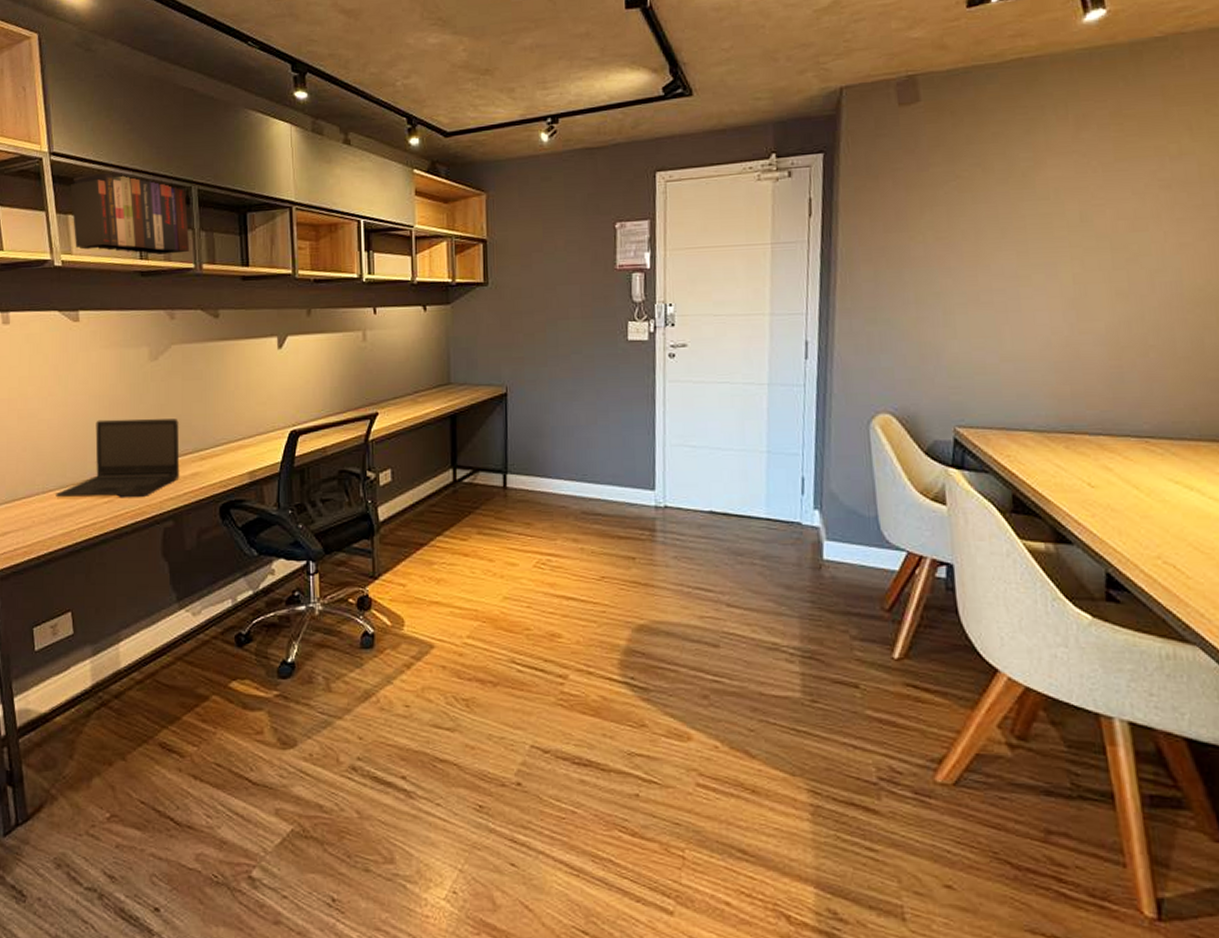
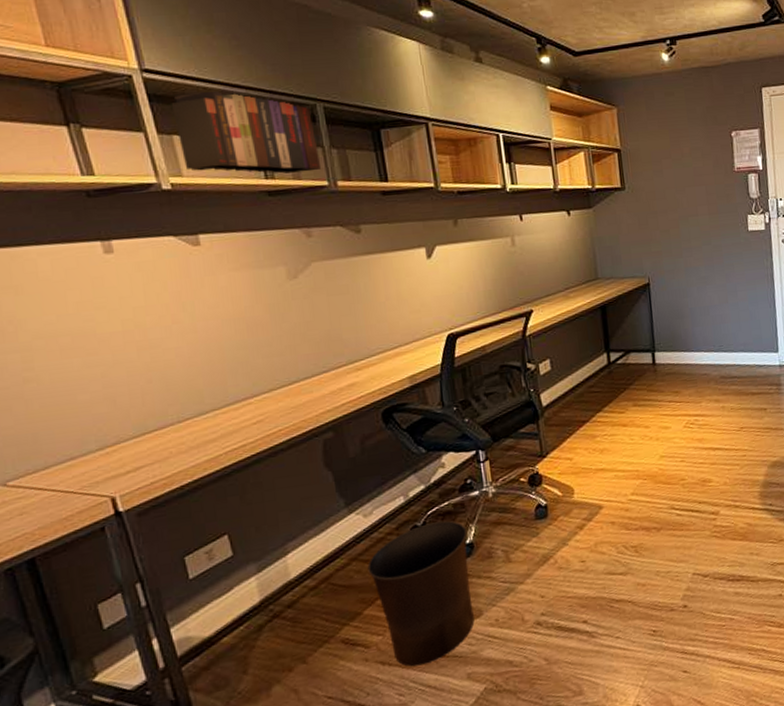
laptop: present [56,419,180,498] -> none [194,334,335,426]
waste bin: none [191,633,290,788] -> present [367,520,475,666]

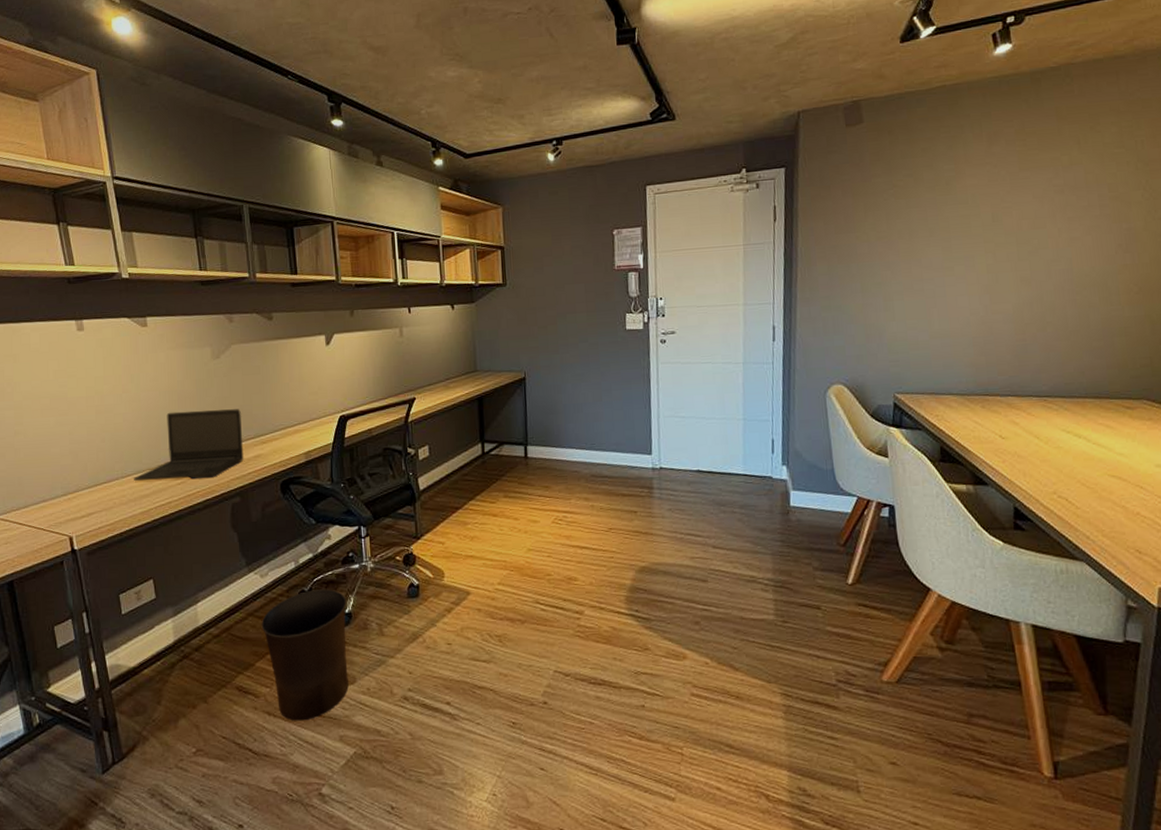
books: present [171,89,322,174] -> none [132,193,244,266]
laptop: none [194,334,335,426] -> present [134,409,244,482]

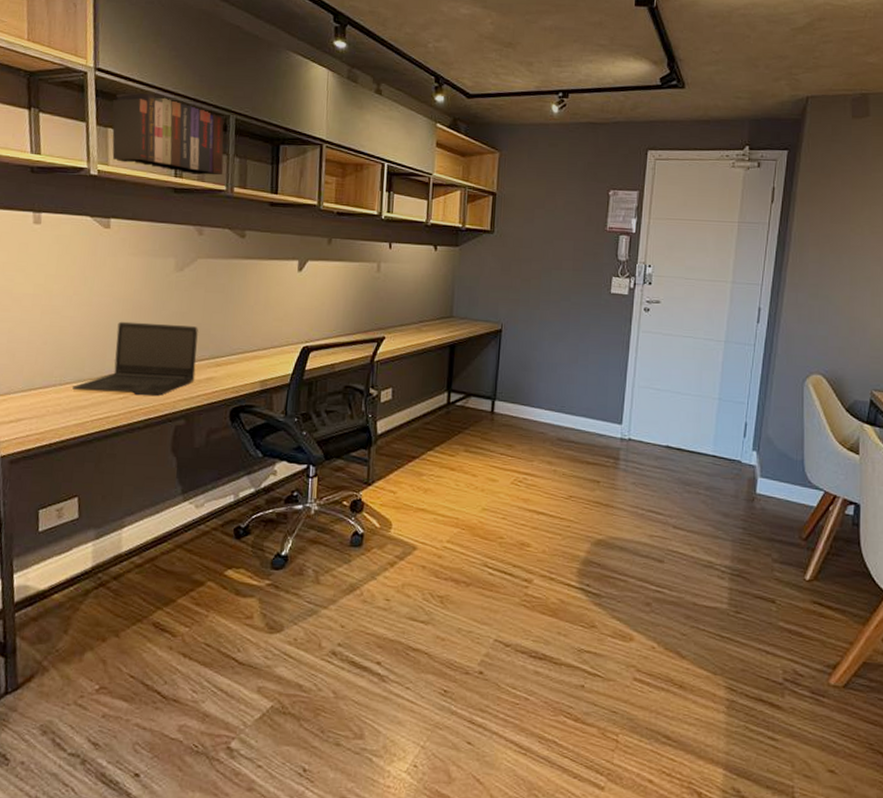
books: none [132,193,244,266] -> present [112,92,224,176]
waste bin: present [261,589,349,721] -> none [189,527,285,667]

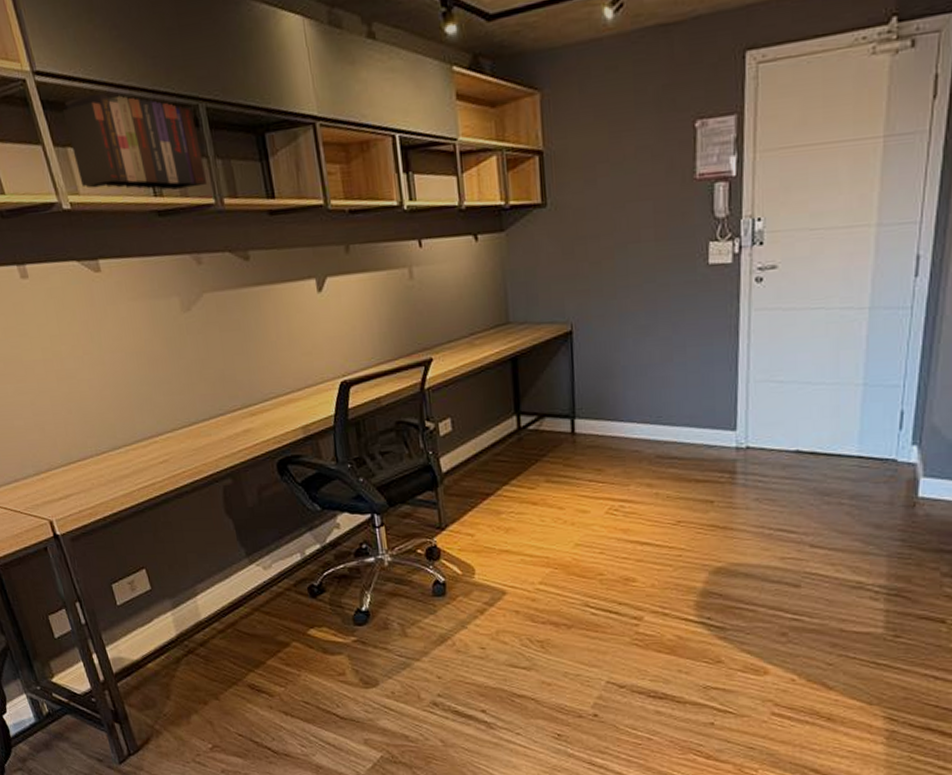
laptop: present [72,321,198,395] -> none [110,373,232,460]

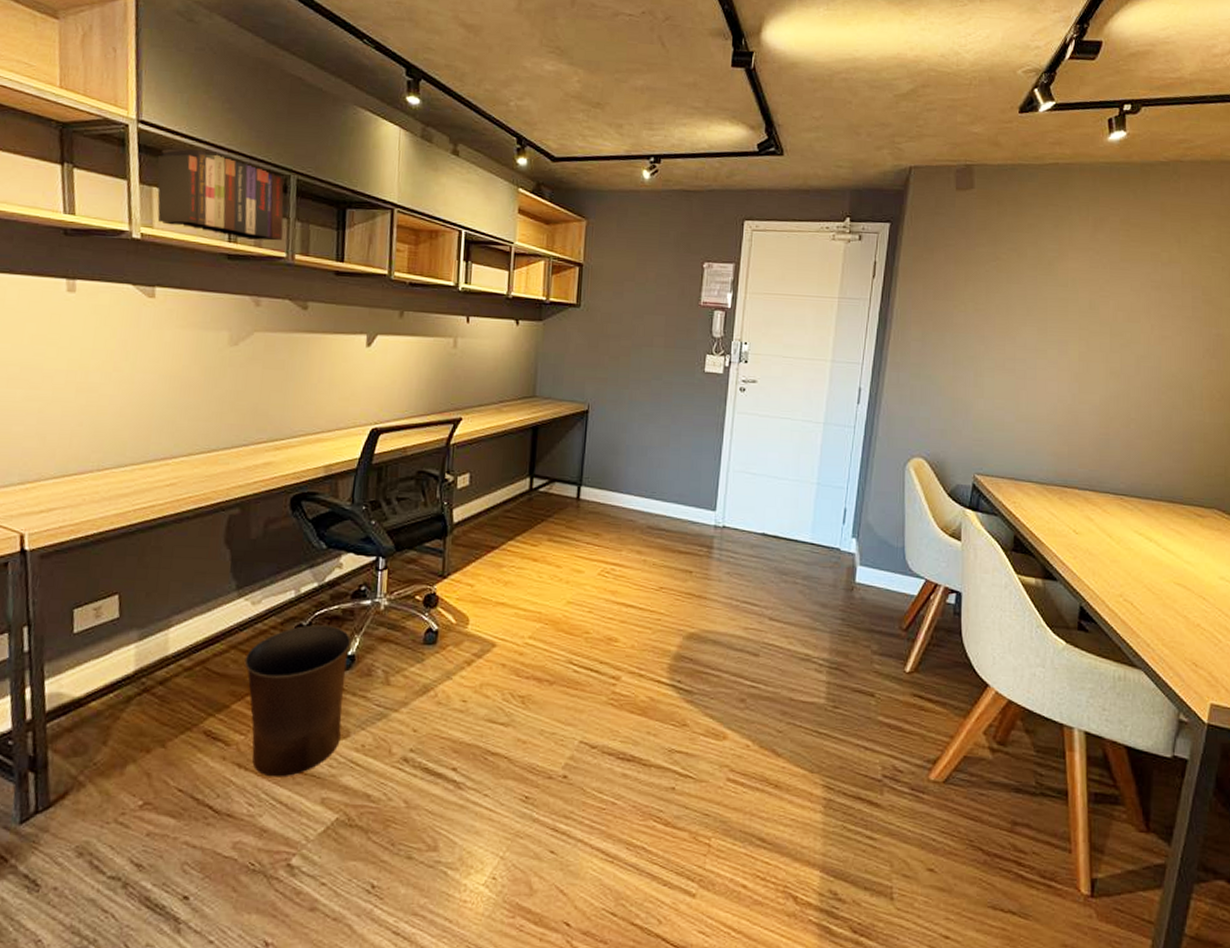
waste bin: none [268,584,371,722] -> present [244,625,352,777]

